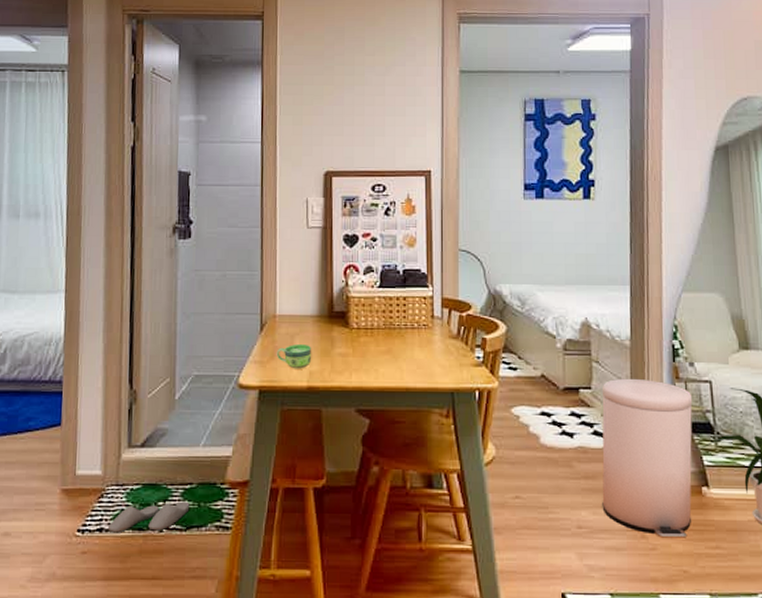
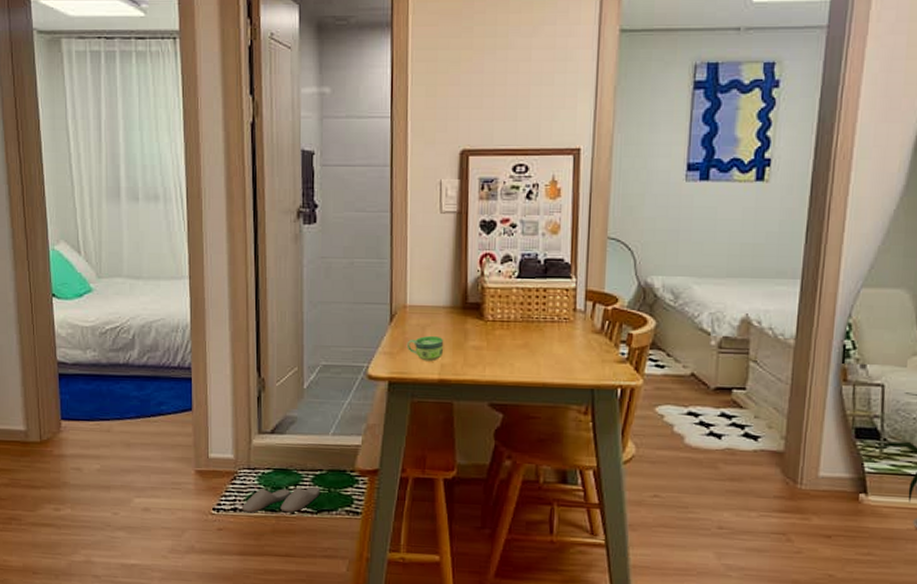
pedal bin: present [602,378,693,538] -> none [747,379,860,544]

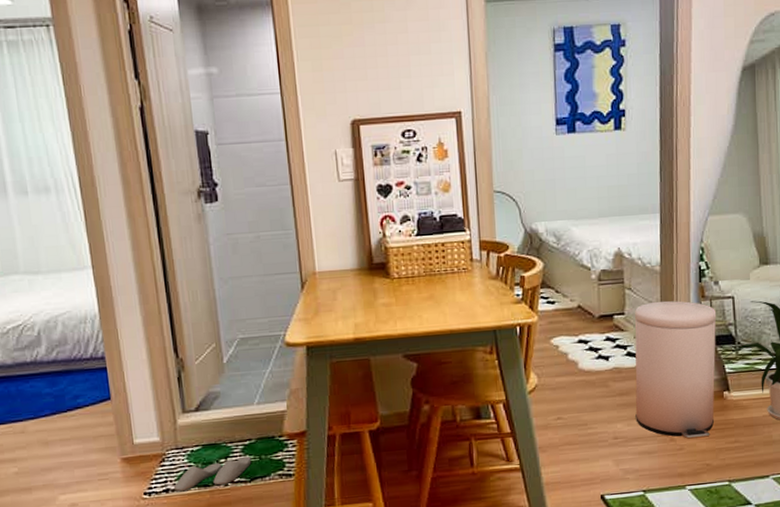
cup: present [406,336,444,362] -> none [320,298,356,323]
pedal bin: none [747,379,860,544] -> present [634,300,717,439]

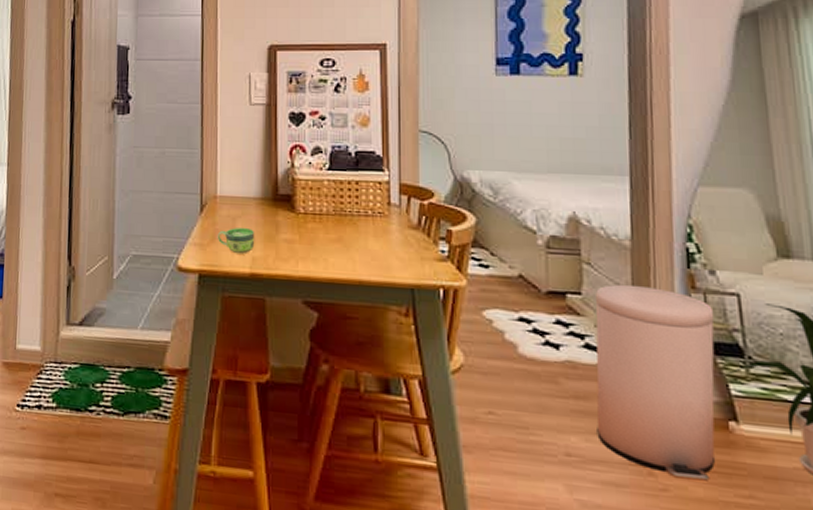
slippers: present [173,456,252,492] -> none [46,384,128,414]
cup: none [320,298,356,323] -> present [217,228,255,255]

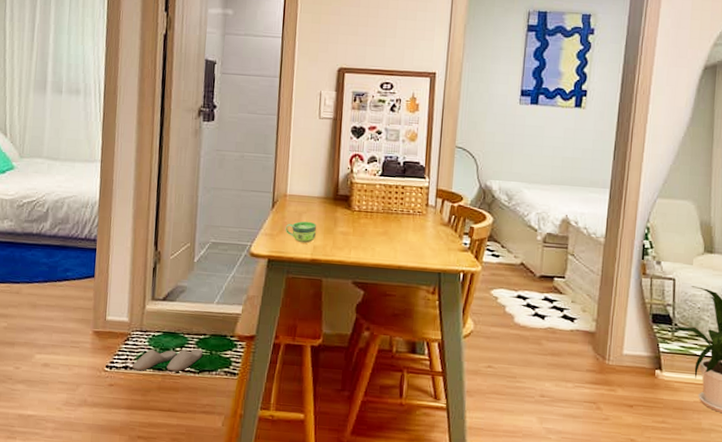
slippers: none [46,384,128,414] -> present [131,348,203,372]
pedal bin: present [595,284,715,481] -> none [564,271,656,412]

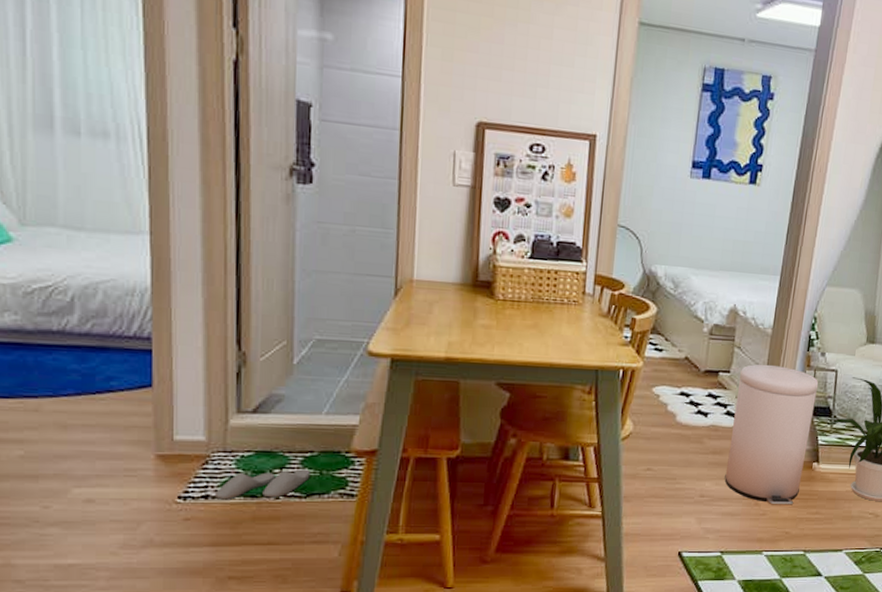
cup: present [285,221,317,244] -> none [412,313,453,339]
pedal bin: none [564,271,656,412] -> present [724,364,819,505]

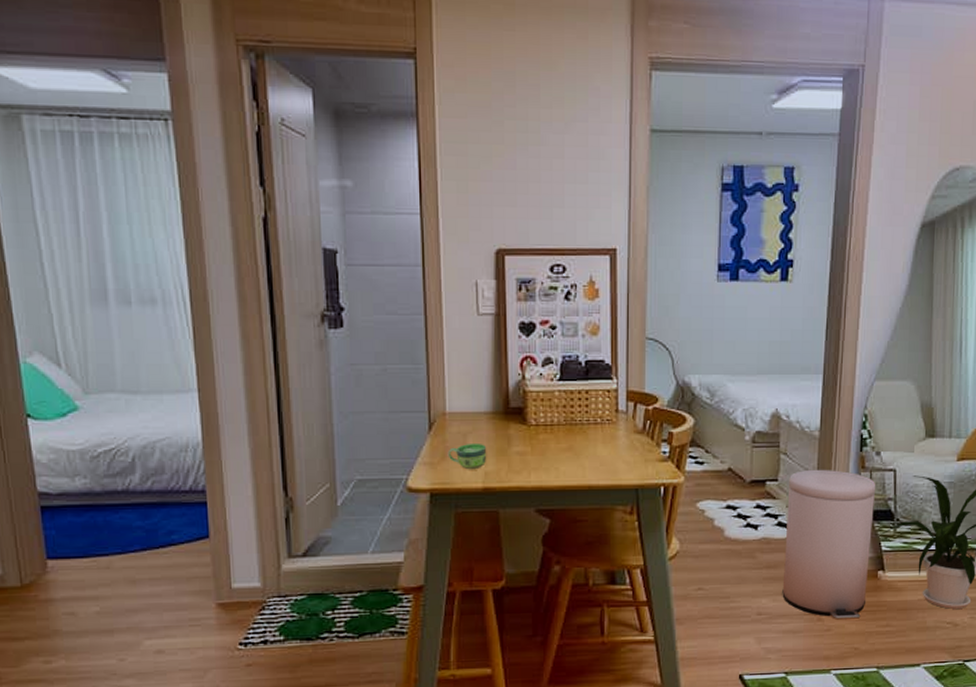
slippers: present [214,469,311,500] -> none [272,609,361,644]
cup: none [412,313,453,339] -> present [447,444,487,470]

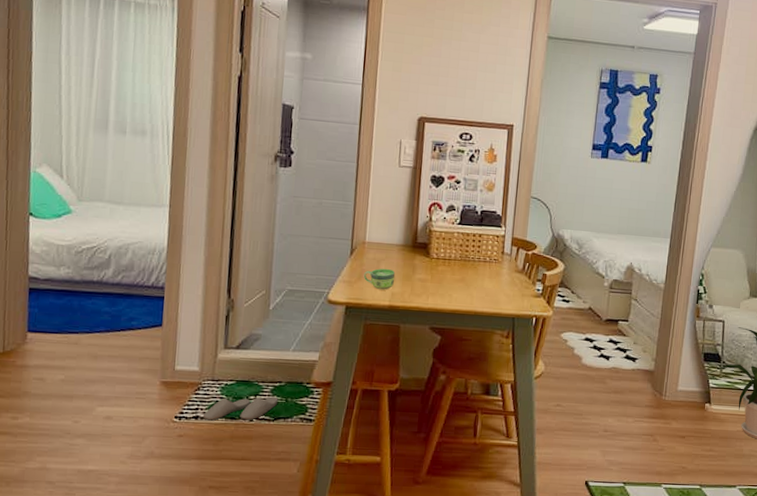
slippers: none [272,609,361,644] -> present [202,396,278,421]
pedal bin: present [782,469,876,620] -> none [625,314,708,442]

